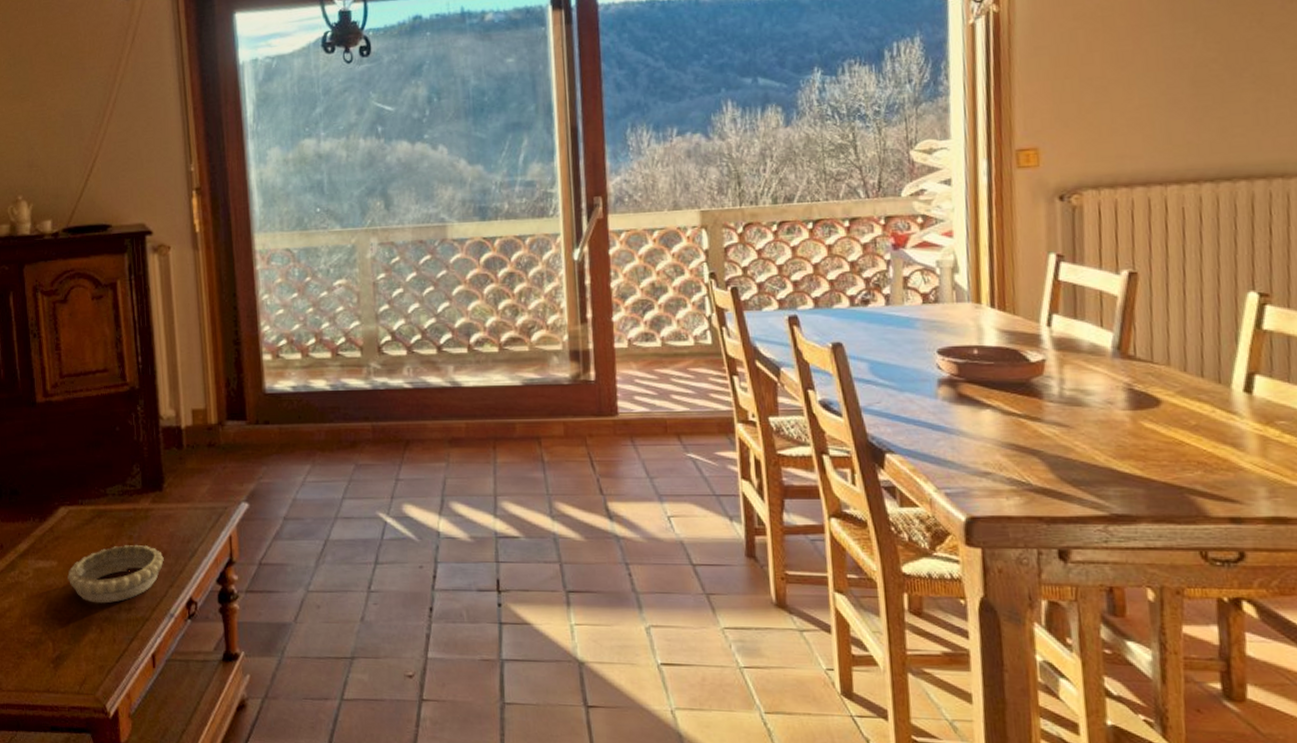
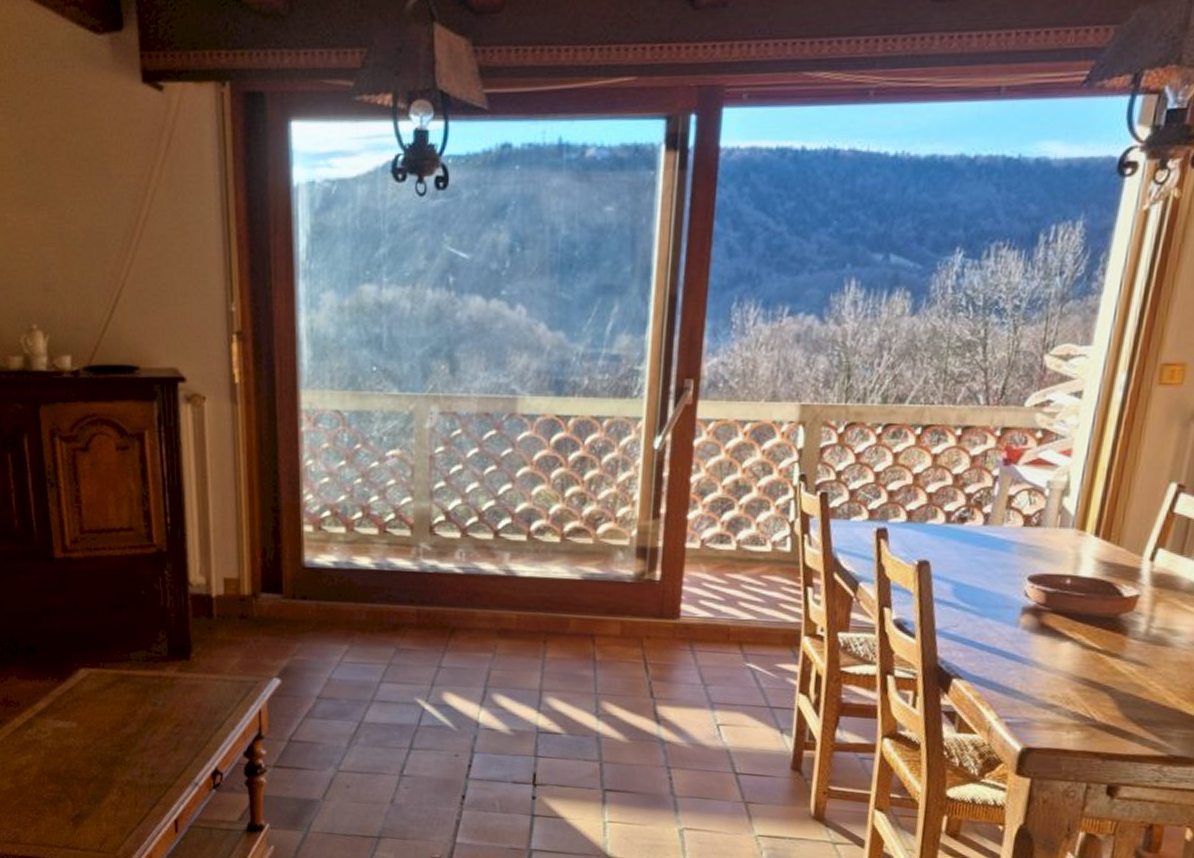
decorative bowl: present [67,544,164,604] -> none [88,711,189,768]

